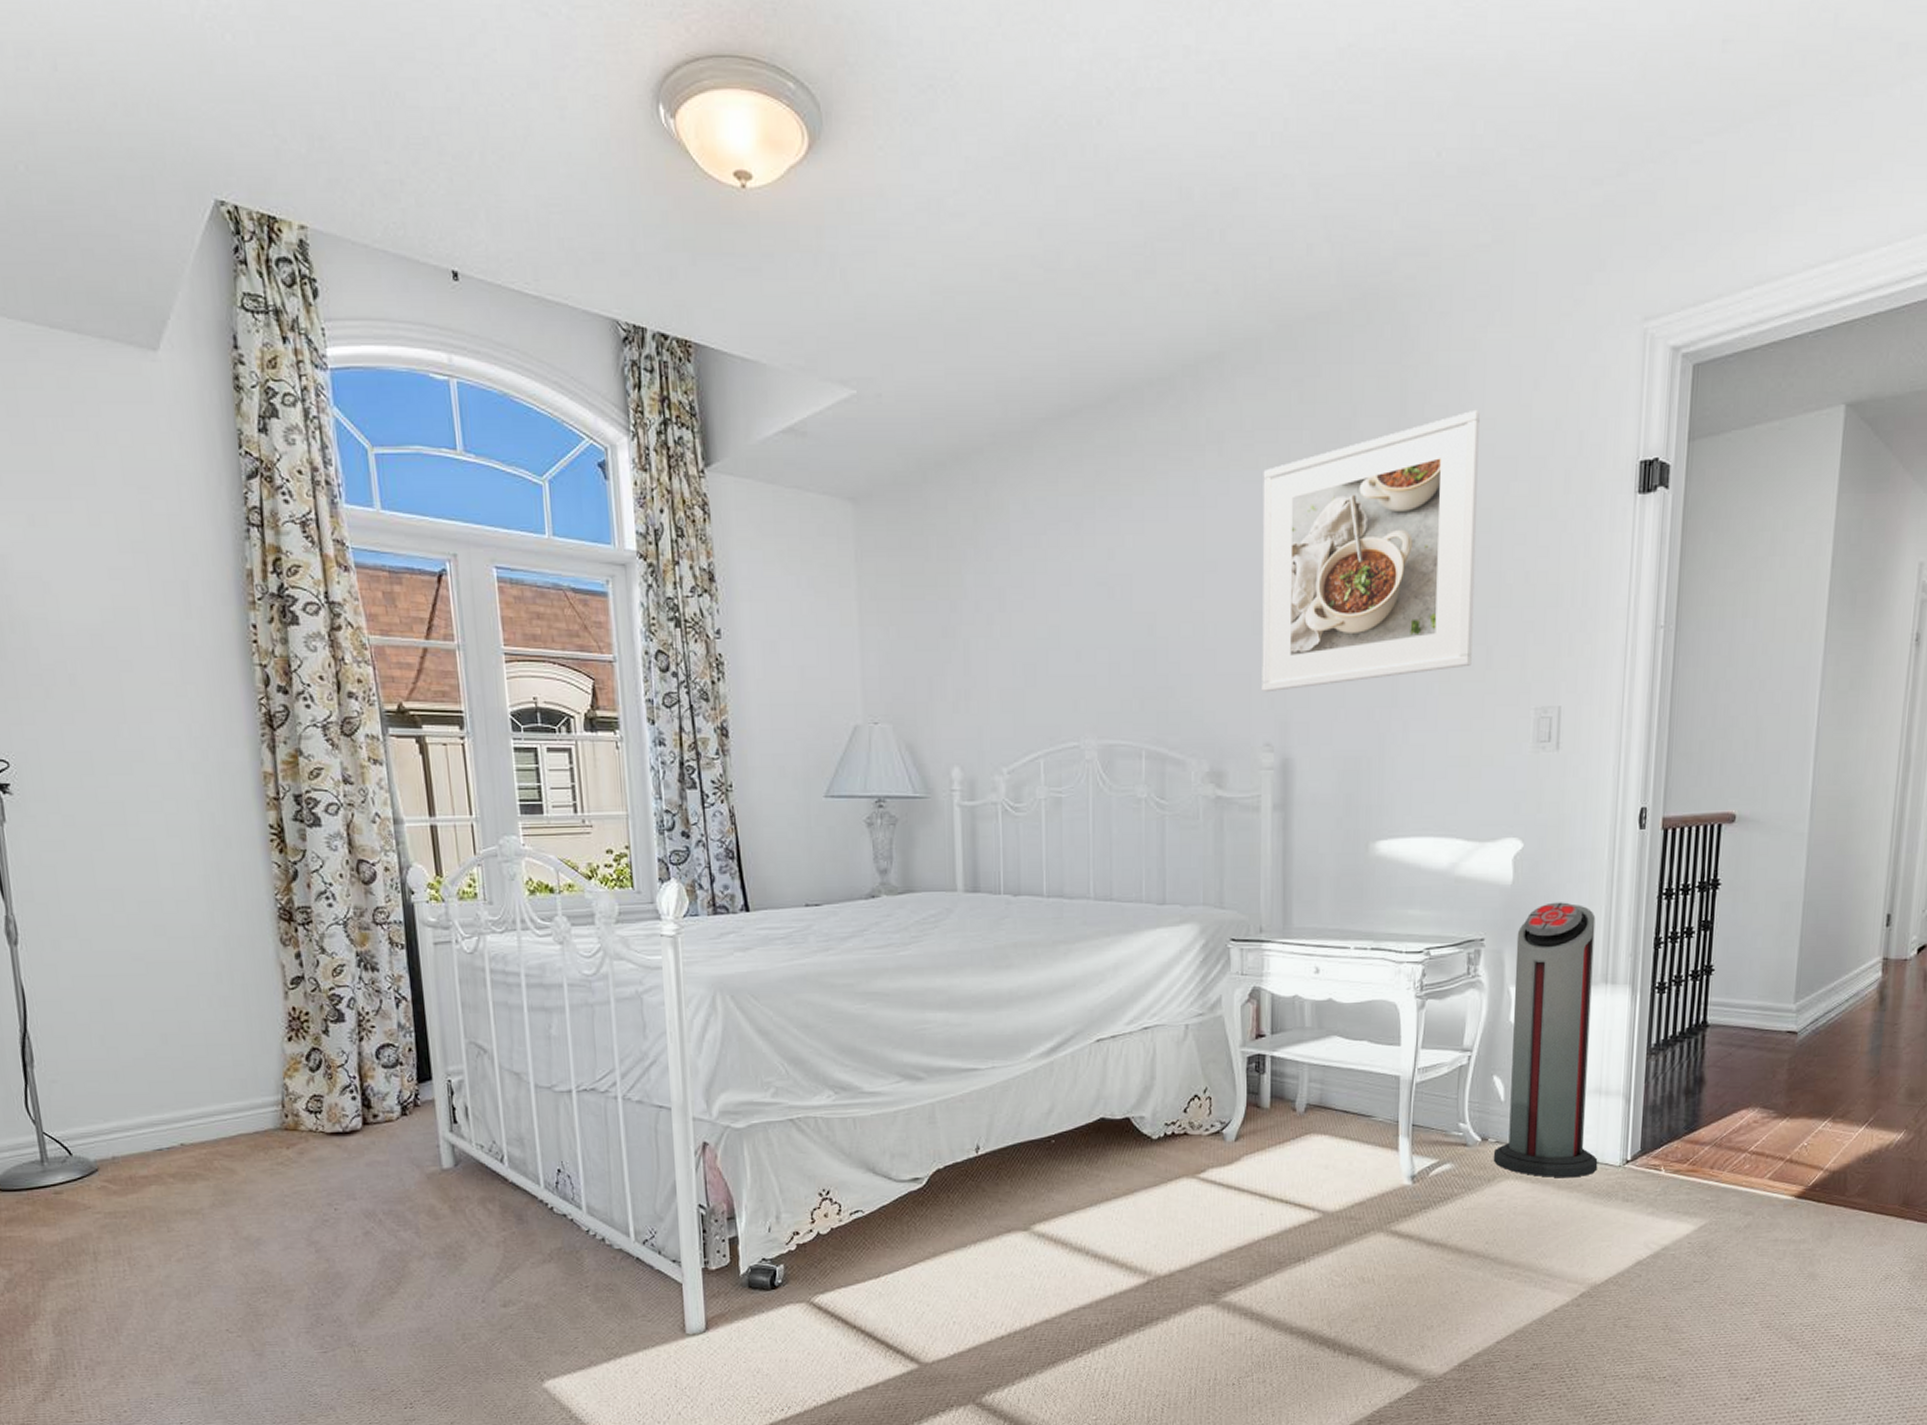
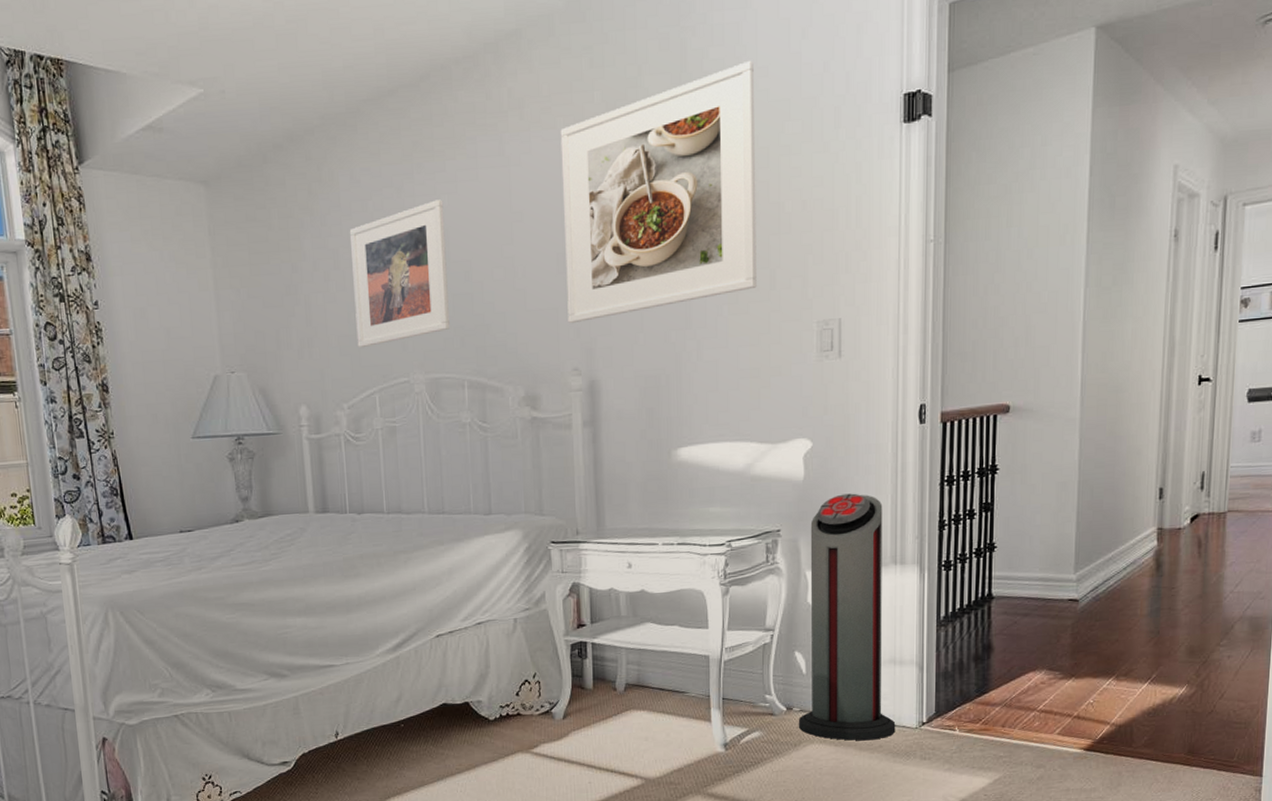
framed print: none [1018,540,1128,705] -> present [349,199,450,348]

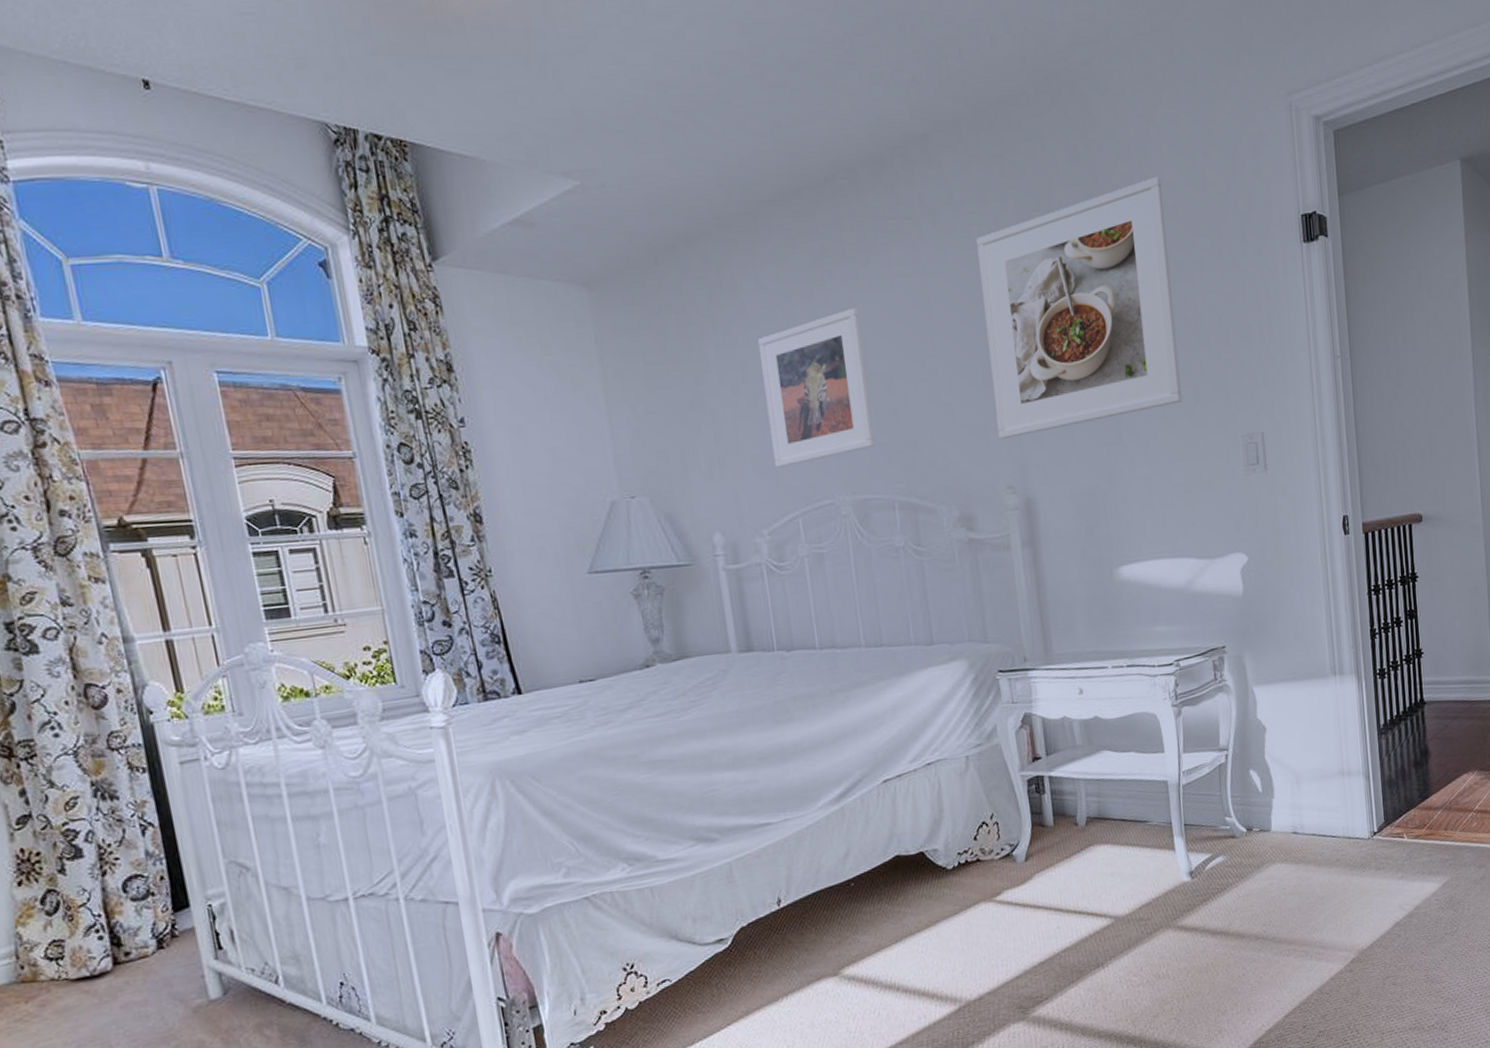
air purifier: present [798,493,896,741] -> none [1253,606,1350,858]

